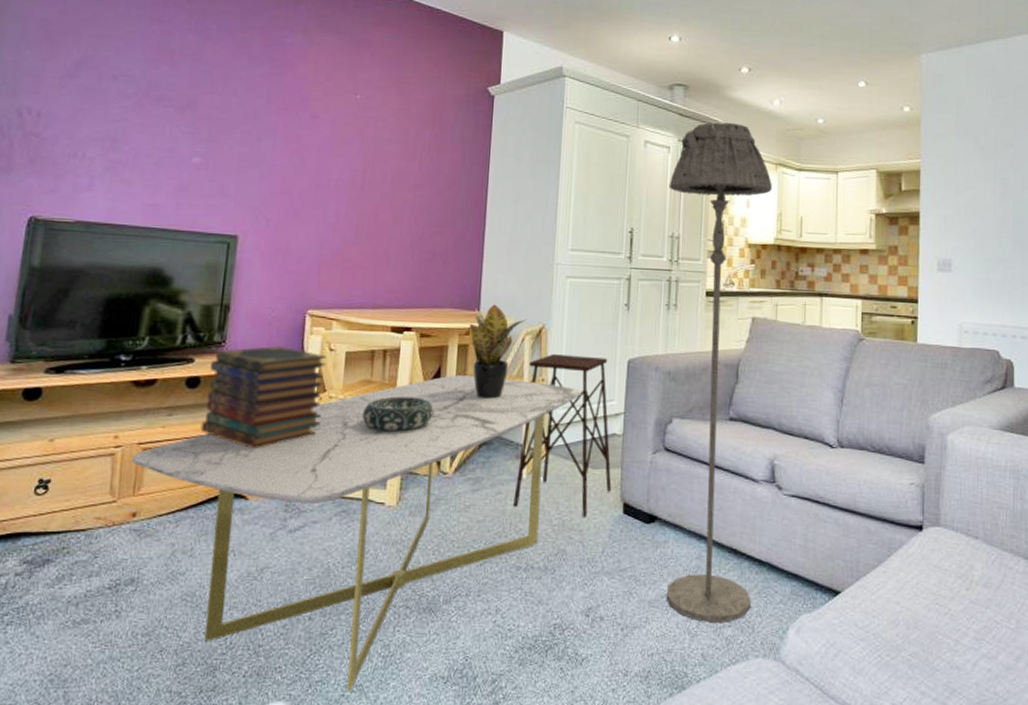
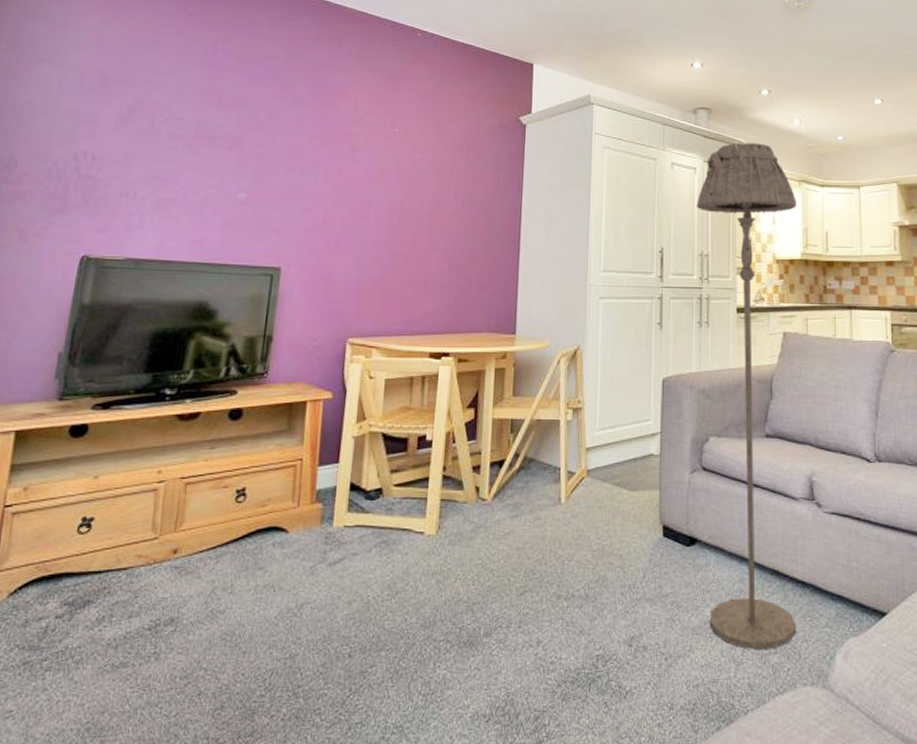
coffee table: present [132,375,582,692] -> none [174,399,618,733]
book stack: present [200,345,327,448] -> none [242,375,366,479]
decorative bowl: present [363,396,434,432] -> none [402,423,472,458]
potted plant: present [469,304,527,399] -> none [505,327,562,422]
side table: present [513,353,612,518] -> none [553,374,651,542]

